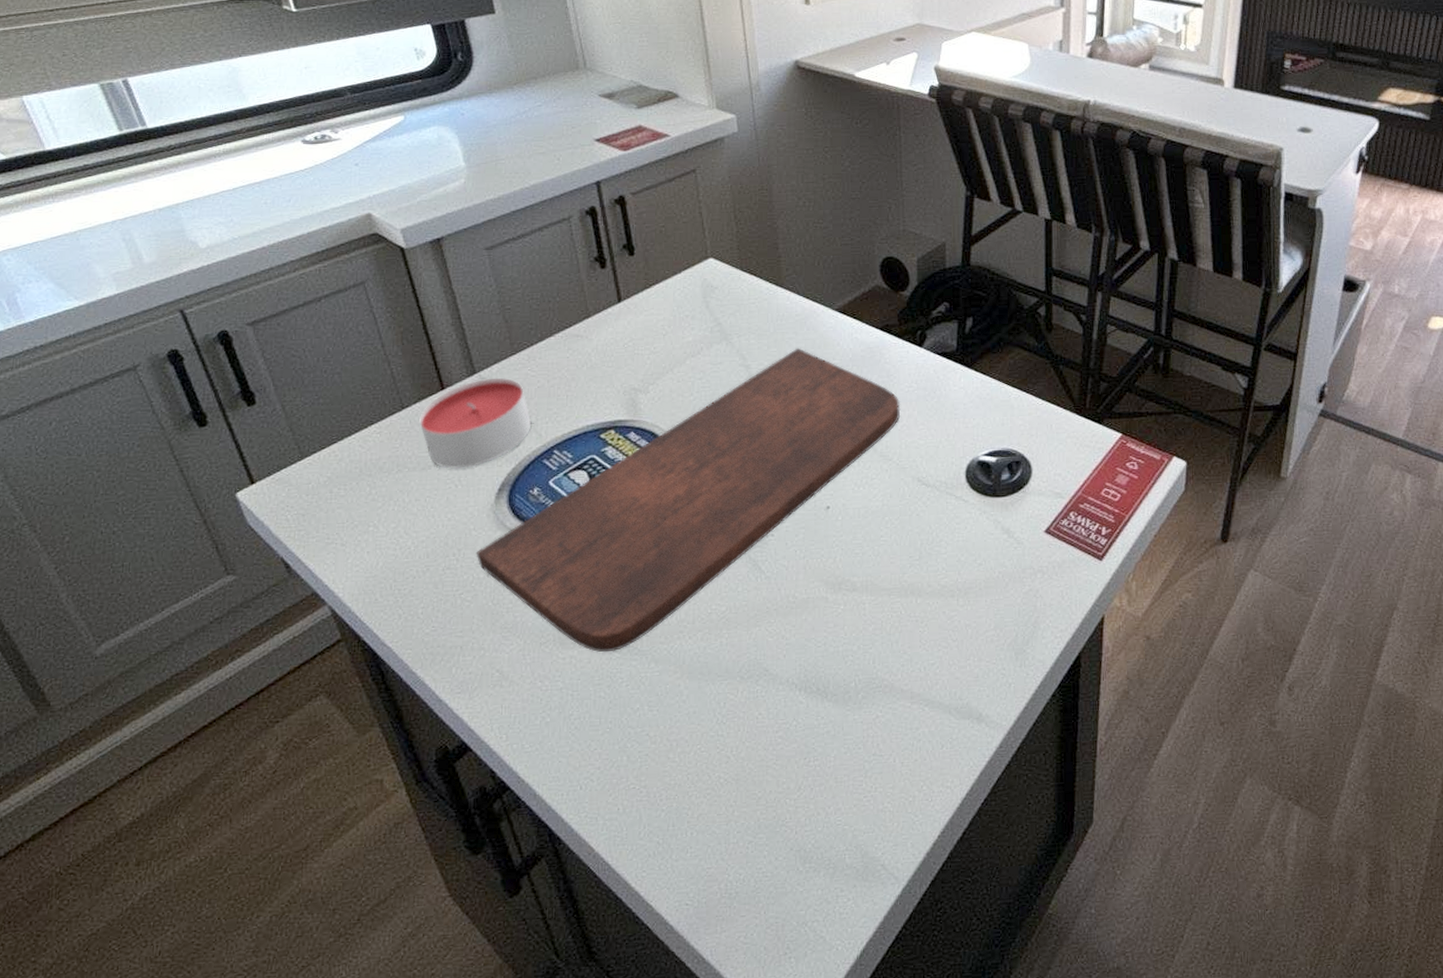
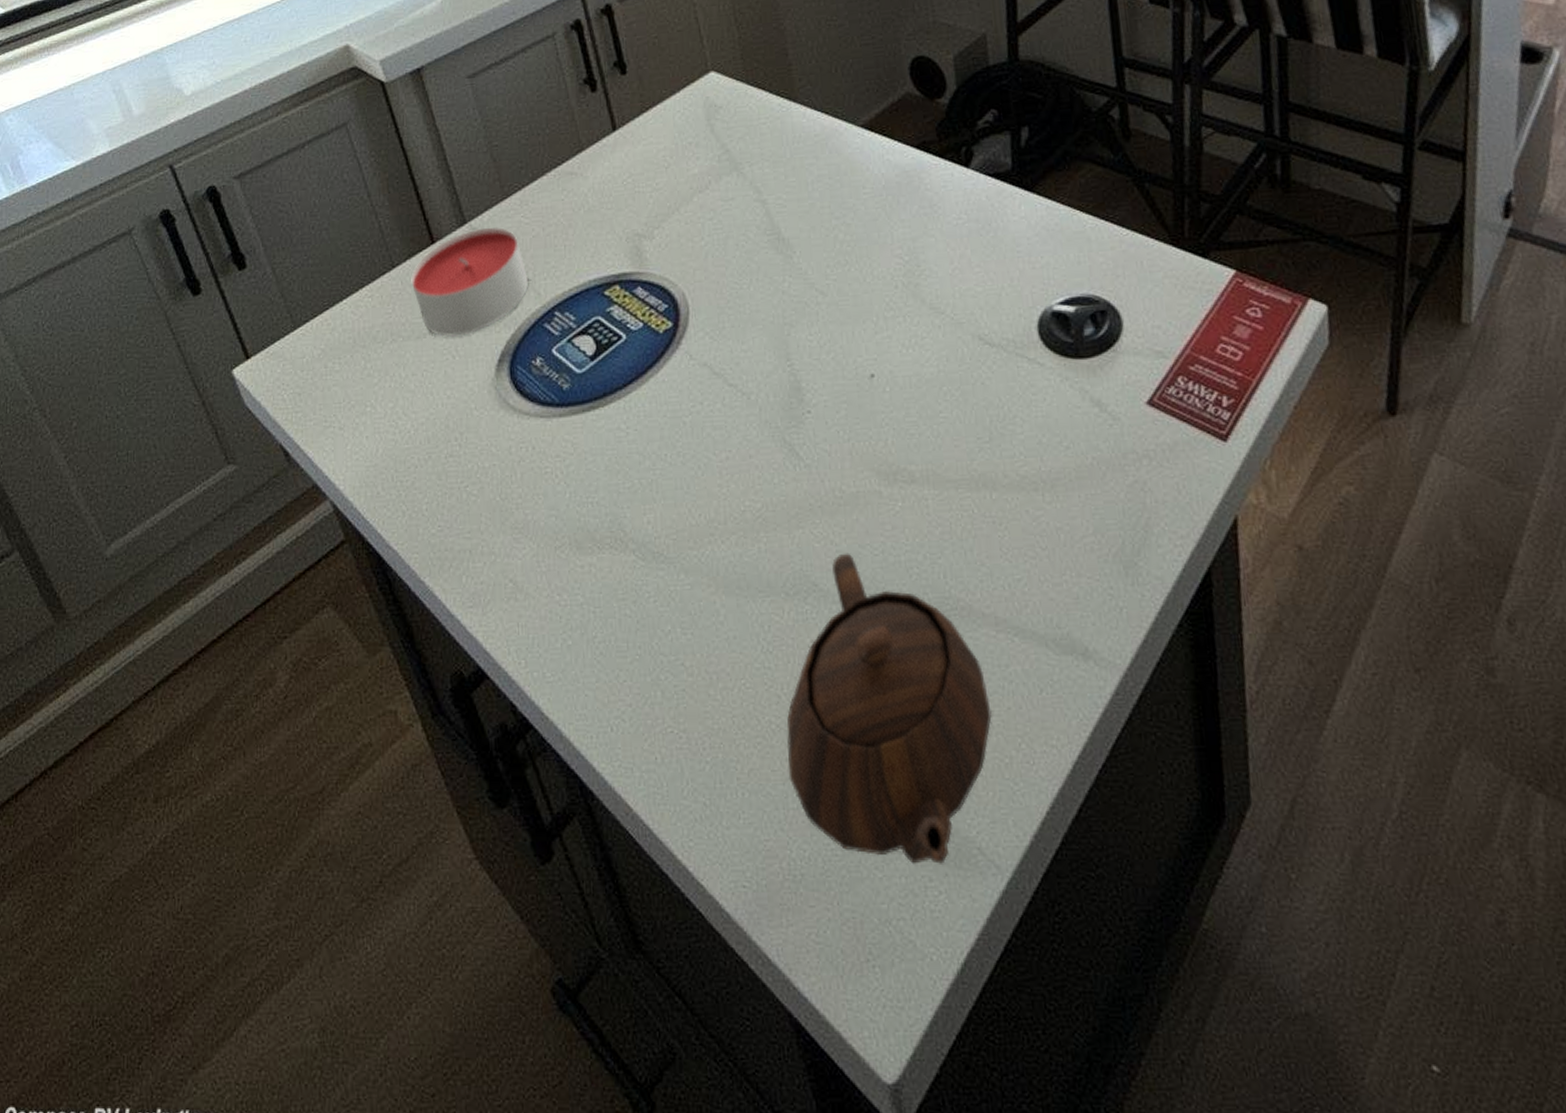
cutting board: present [476,347,901,653] -> none [479,175,951,560]
teapot: none [731,645,902,880] -> present [786,553,992,864]

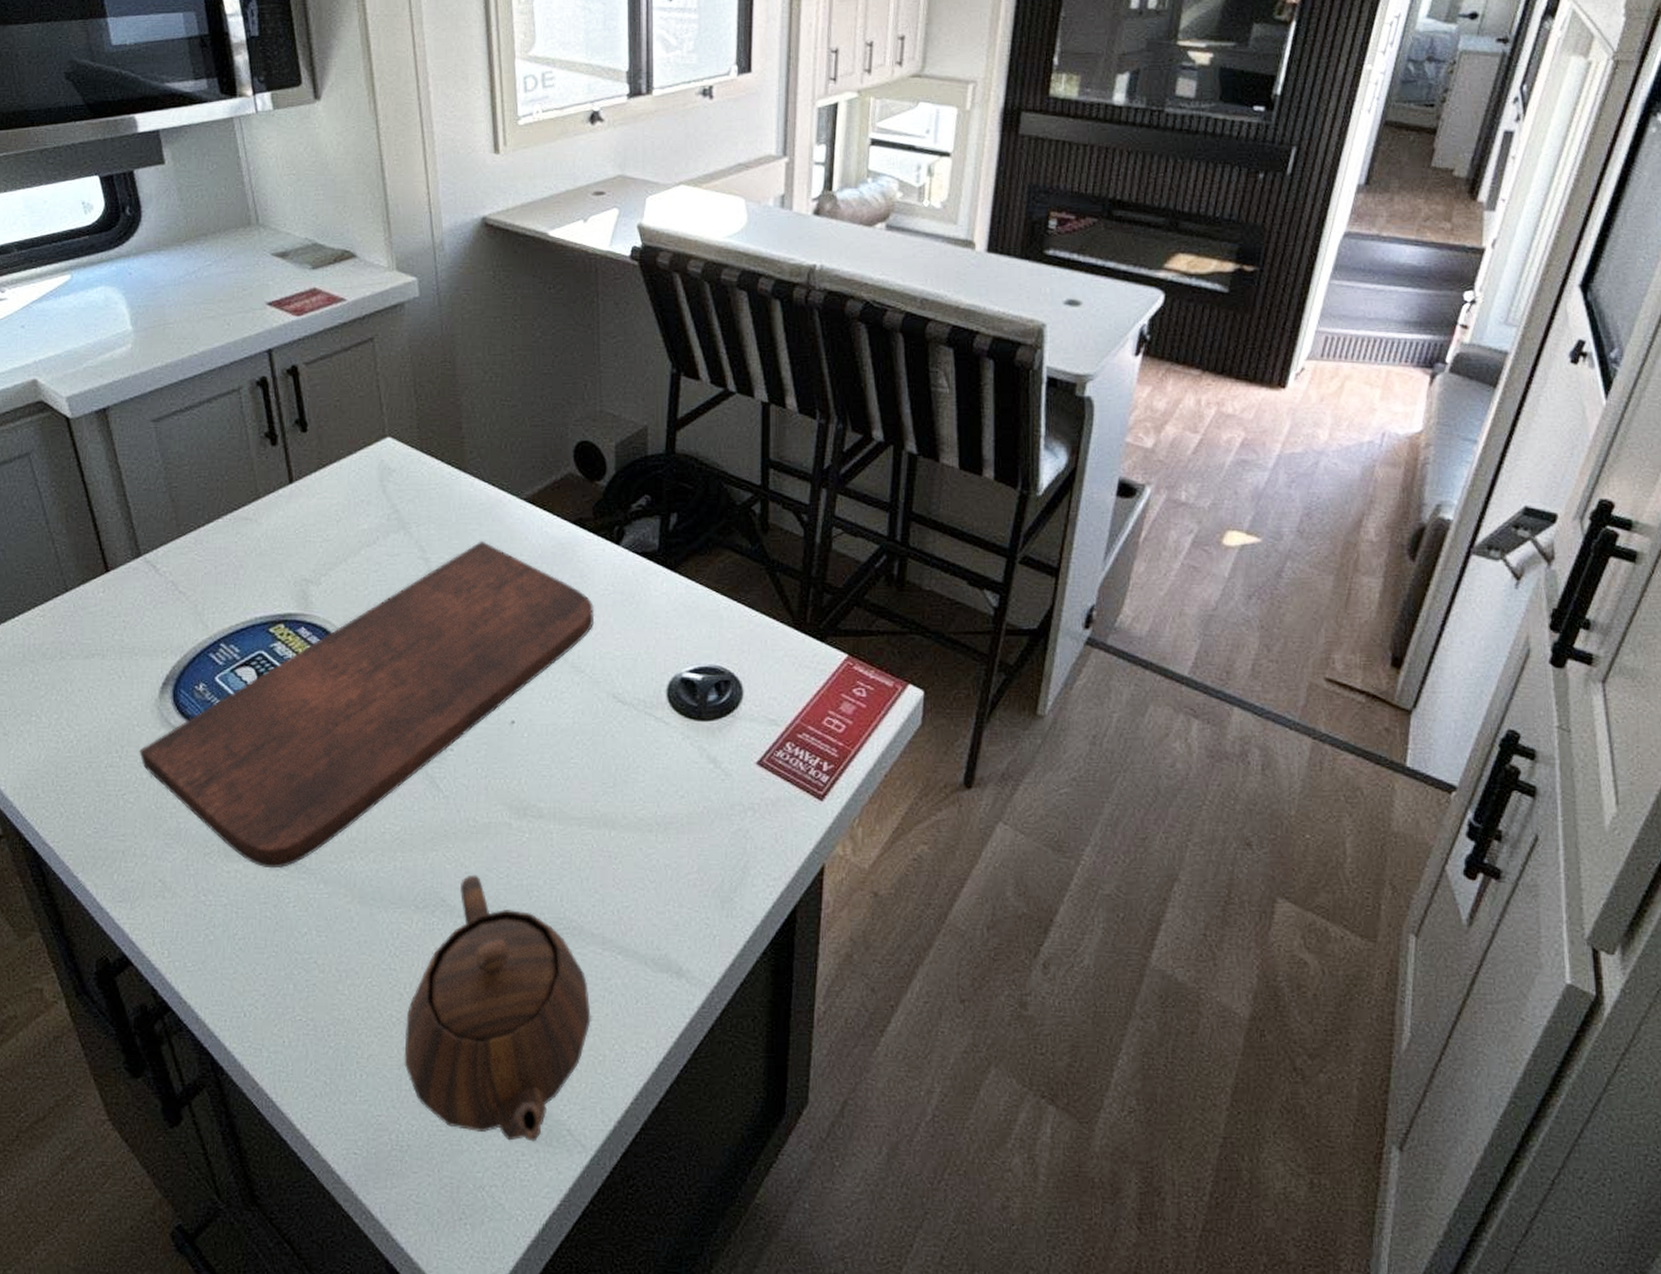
candle: present [411,226,529,337] -> none [83,561,198,658]
cutting board: none [479,175,951,560] -> present [139,540,595,869]

